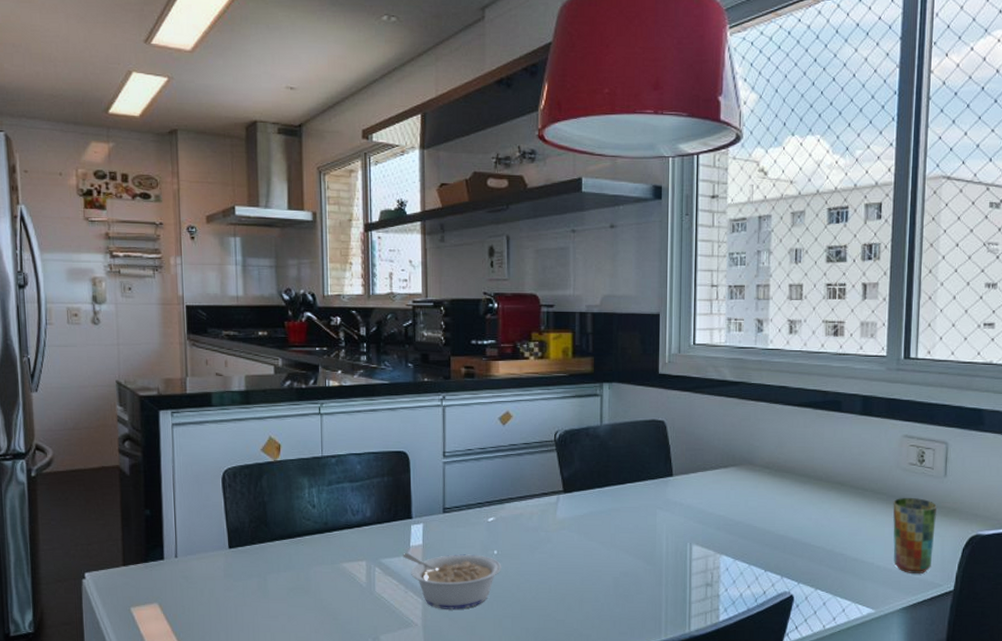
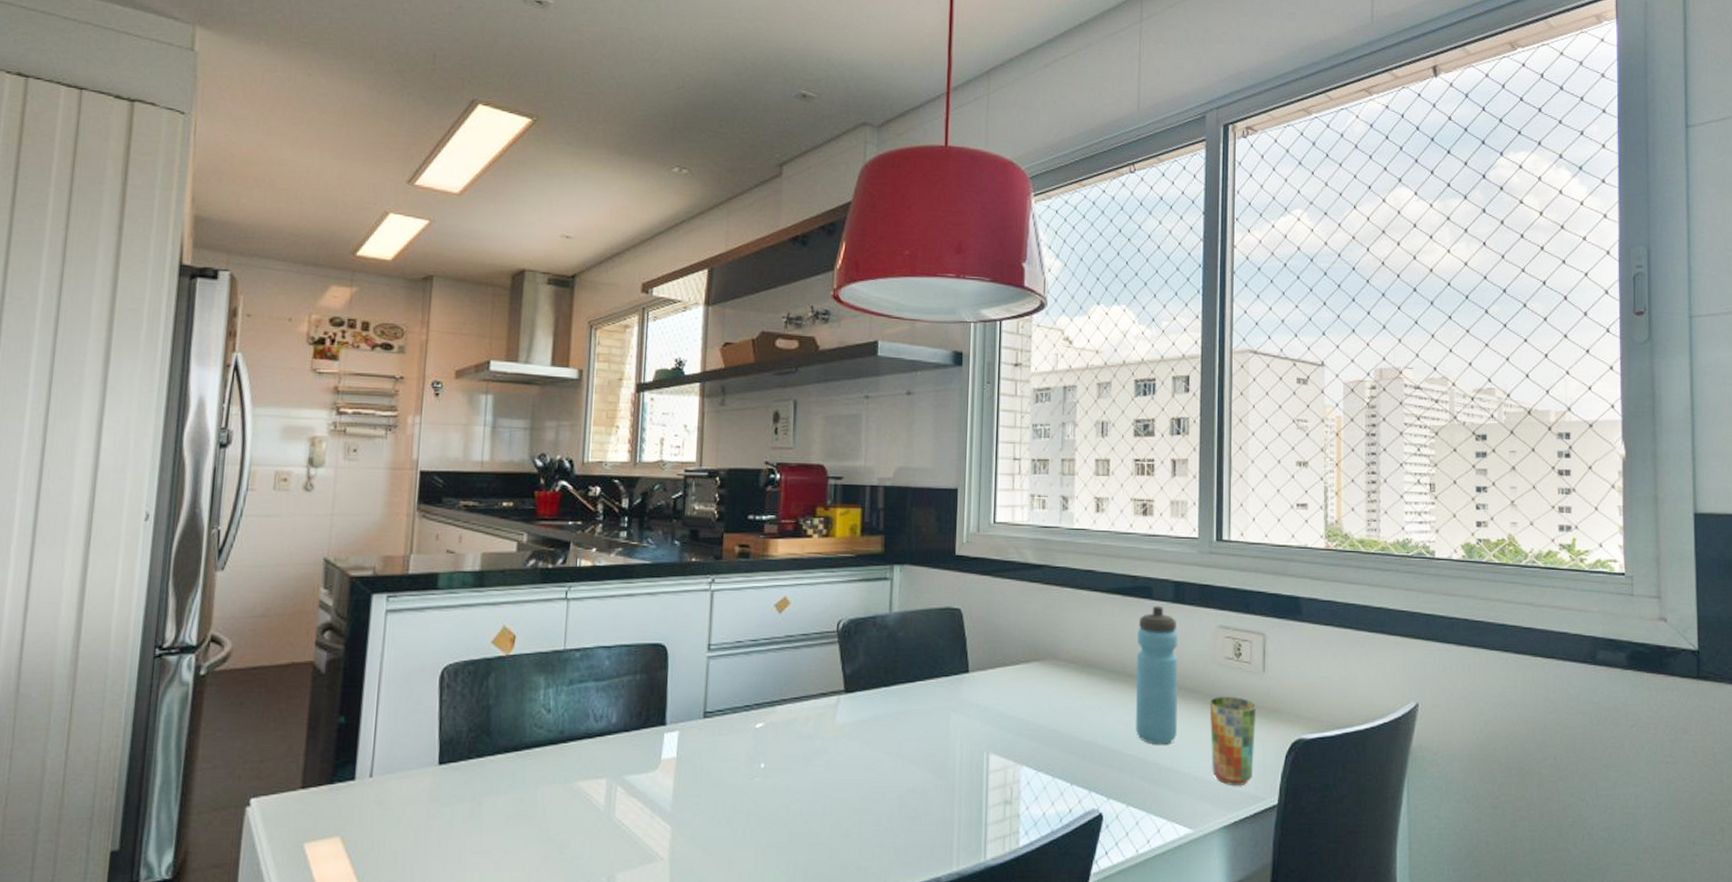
legume: present [403,552,502,610] -> none [651,767,769,839]
water bottle: none [824,417,866,538] -> present [1136,605,1179,745]

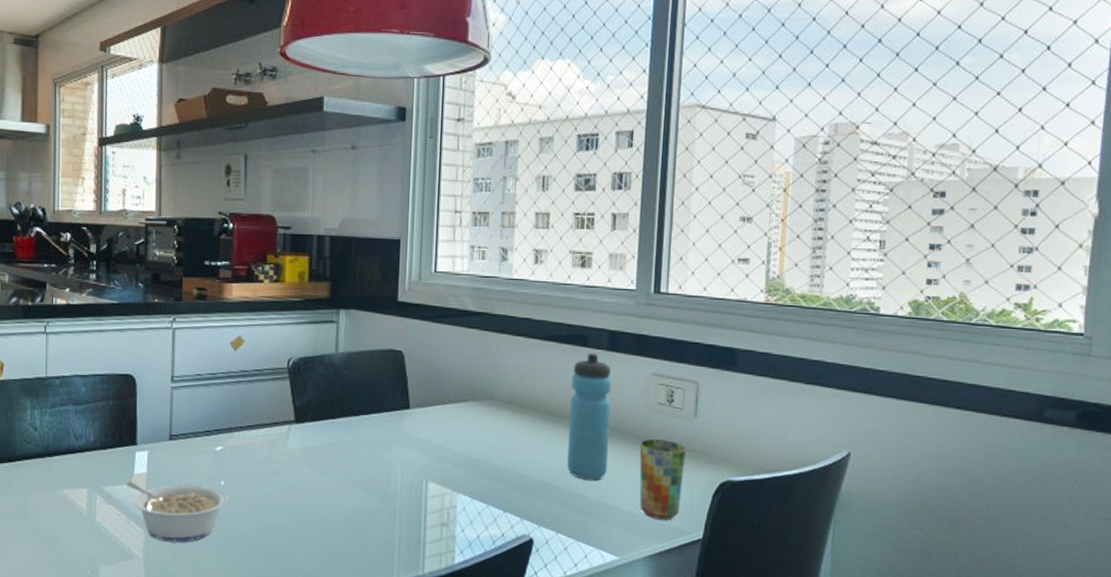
legume: none [651,767,769,839] -> present [126,480,229,543]

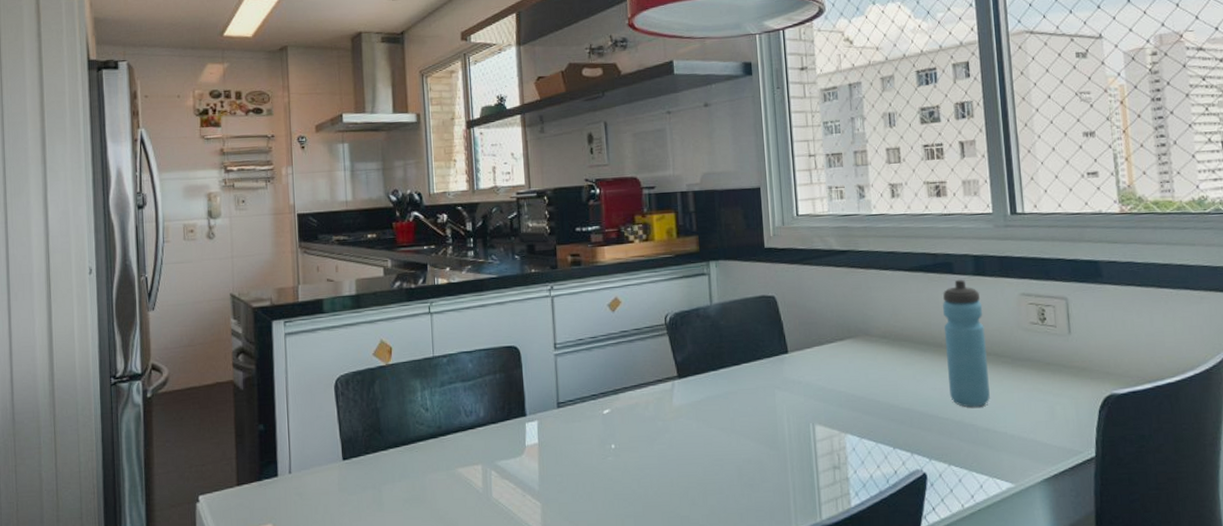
legume: present [126,480,229,543] -> none [519,450,621,513]
cup: present [639,439,686,520] -> none [1019,359,1068,441]

